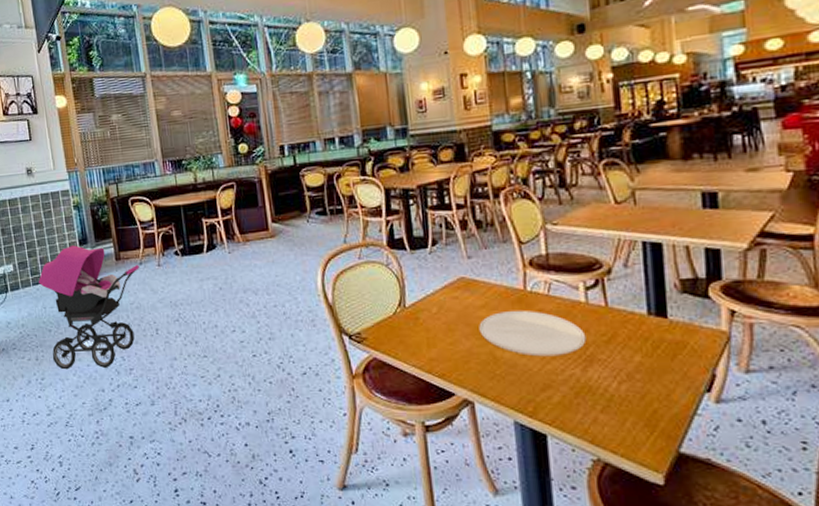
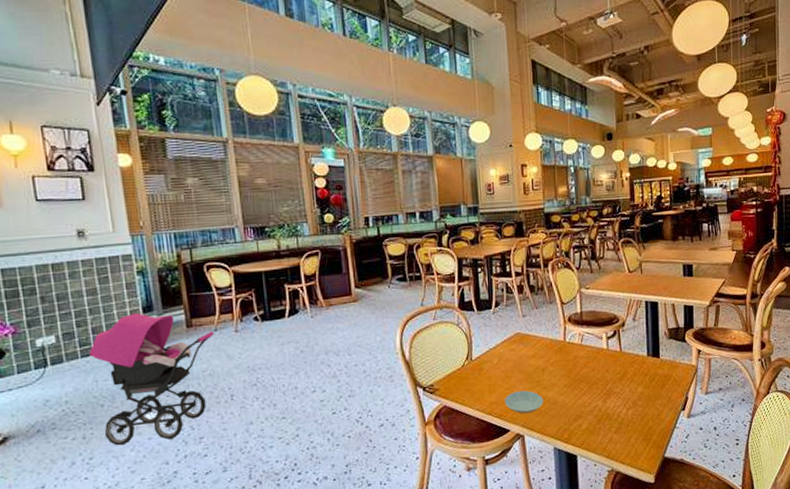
saucer: none [446,348,499,376] -> present [504,390,544,414]
plate: present [479,311,586,357] -> none [530,357,607,394]

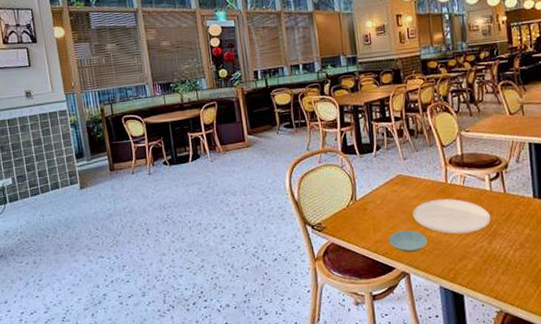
baby stroller: present [89,313,214,446] -> none [37,159,132,271]
plate: none [530,357,607,394] -> present [413,199,491,235]

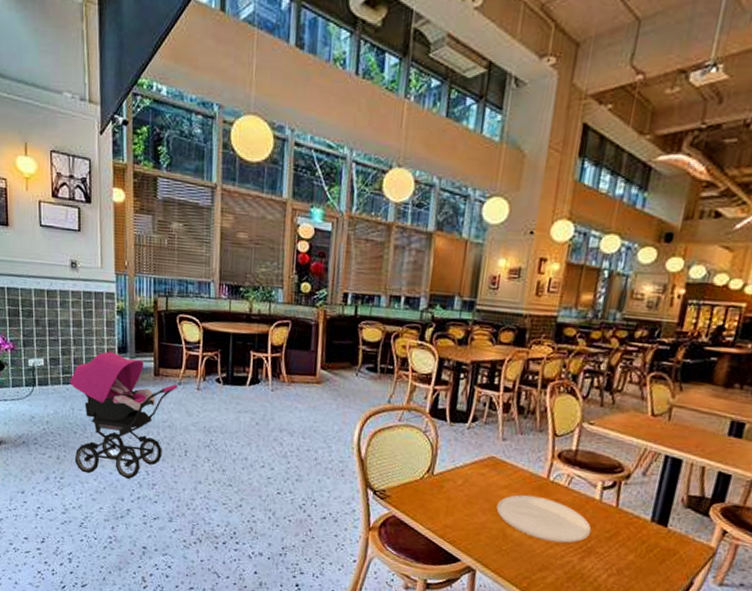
baby stroller: none [37,159,132,271] -> present [70,351,178,480]
saucer: present [388,230,428,253] -> none [460,520,507,549]

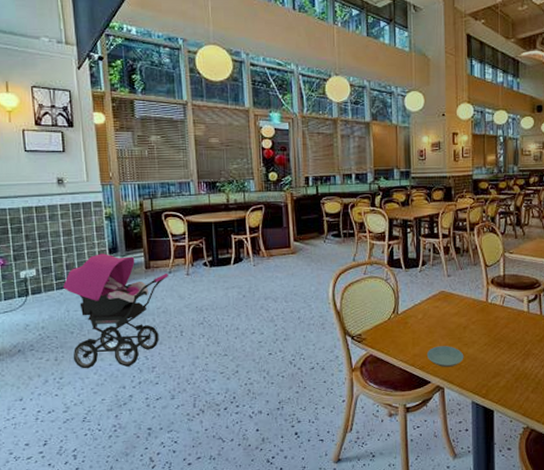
saucer: none [460,520,507,549] -> present [426,346,464,368]
plate: present [496,495,592,544] -> none [452,317,526,352]

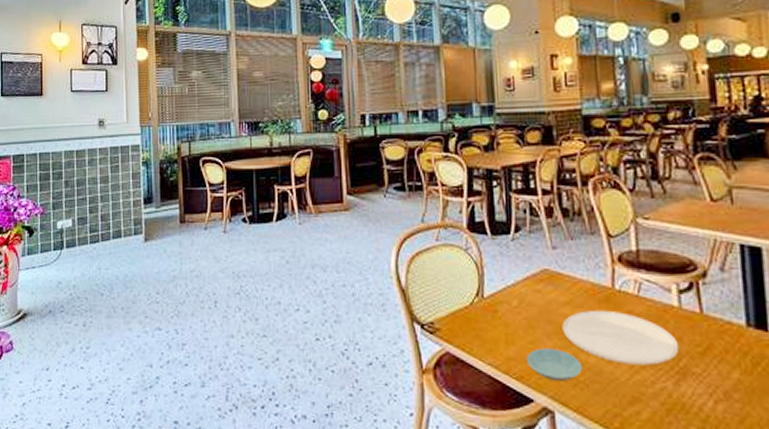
baby stroller: present [63,253,168,369] -> none [97,204,204,342]
plate: none [452,317,526,352] -> present [562,311,679,366]

